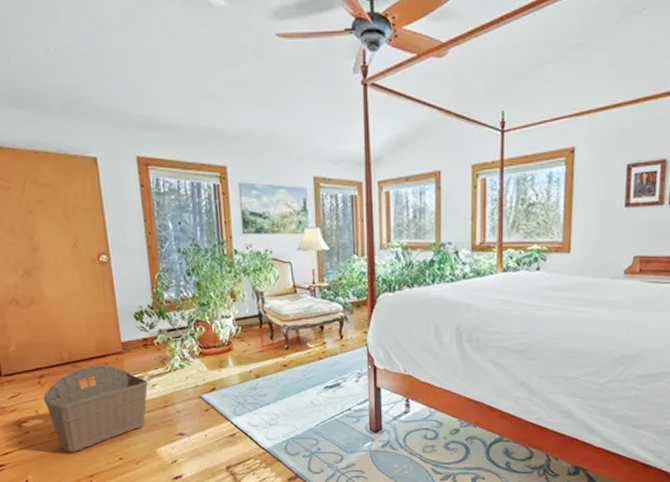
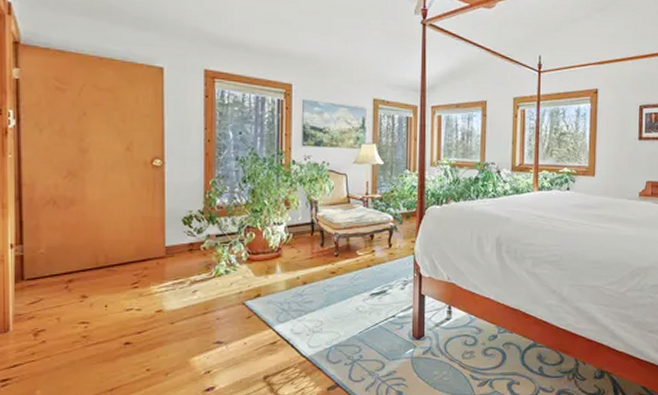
wicker basket: present [43,365,148,453] -> none [68,270,189,364]

